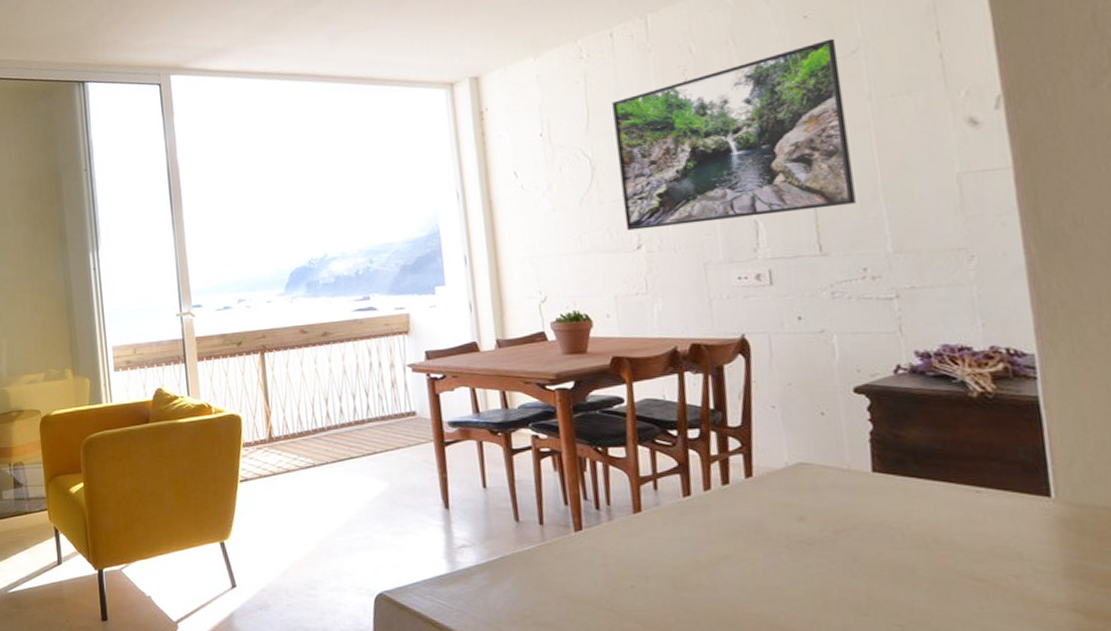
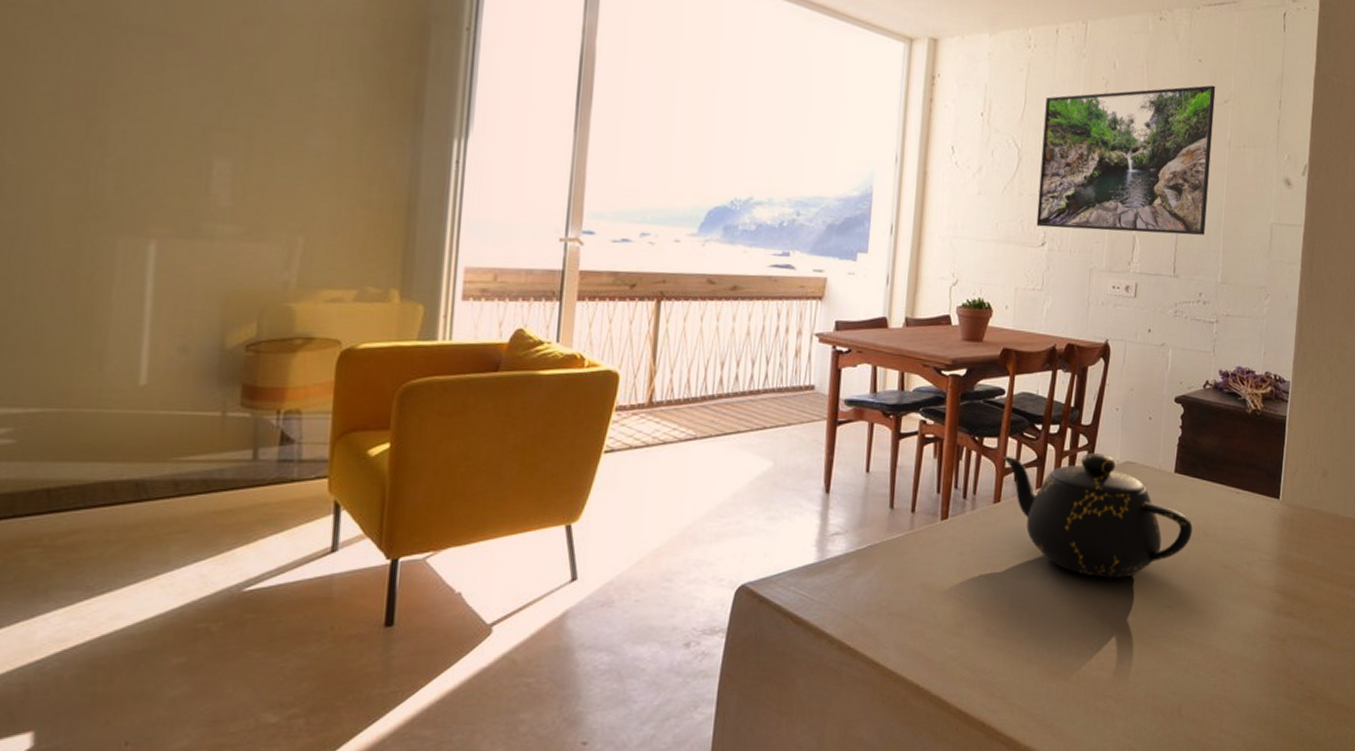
teapot: none [634,455,916,591] -> present [1002,452,1193,578]

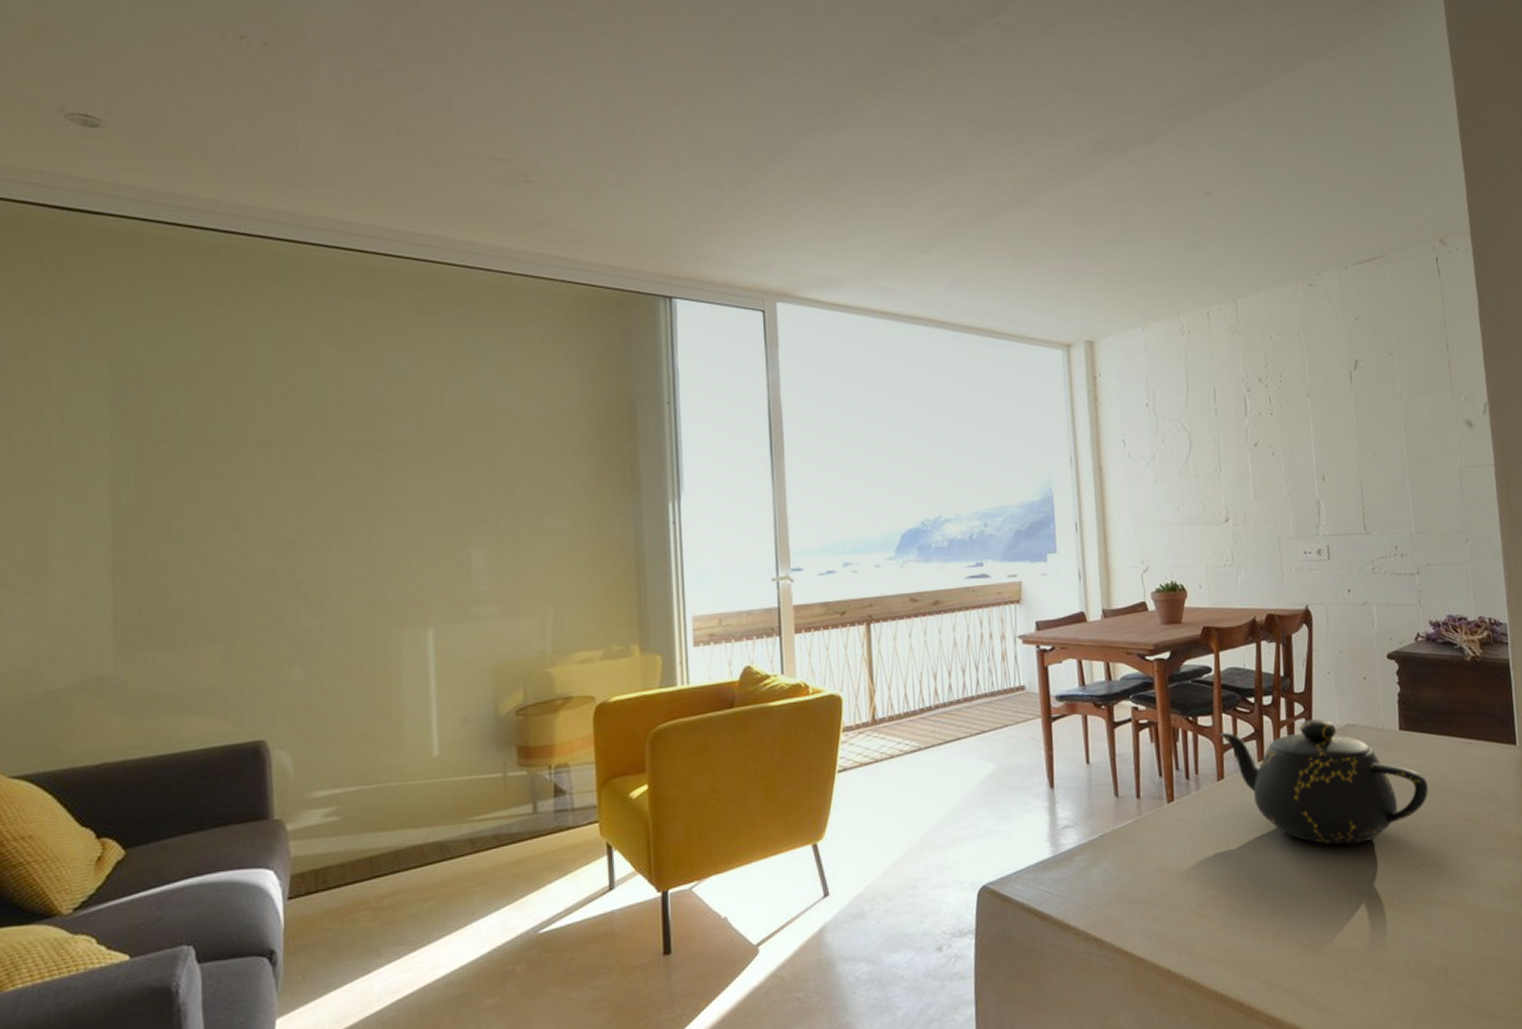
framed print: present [1036,85,1216,235] -> none [1208,340,1390,504]

